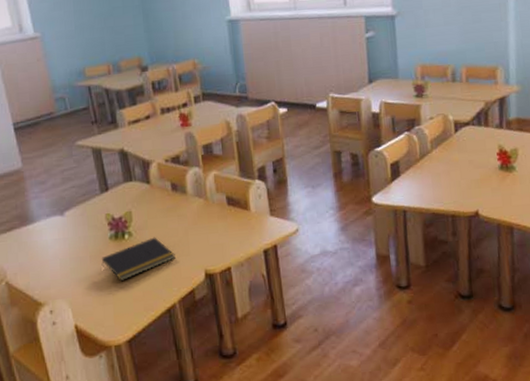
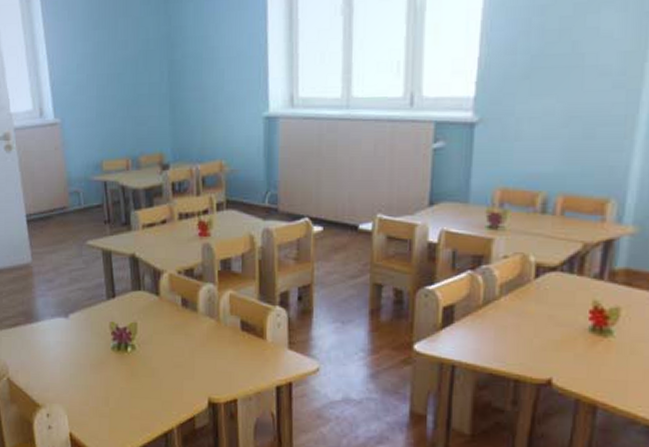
notepad: present [101,237,175,281] -> none [101,354,178,395]

